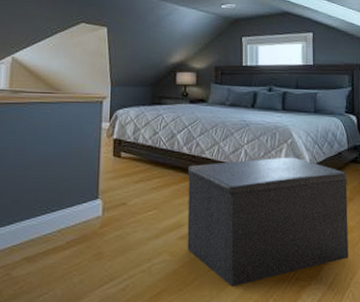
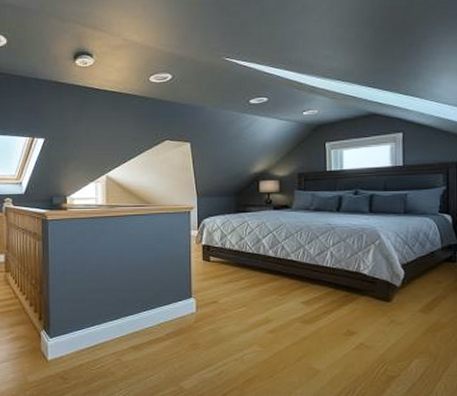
bench: present [187,157,349,287] -> none [274,257,441,375]

